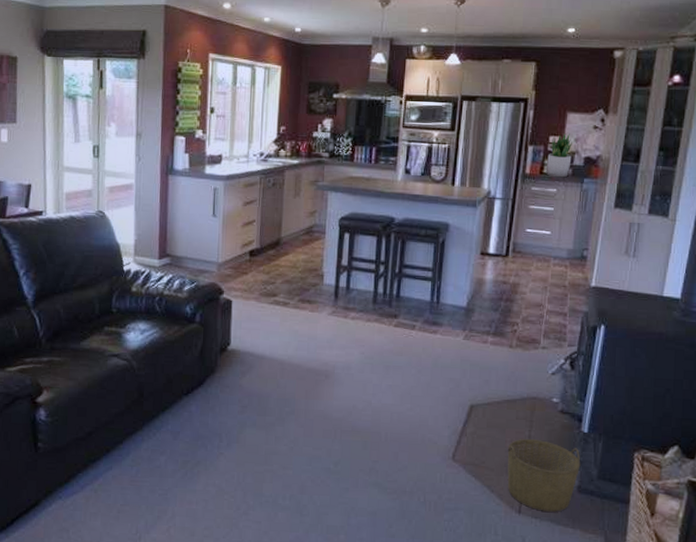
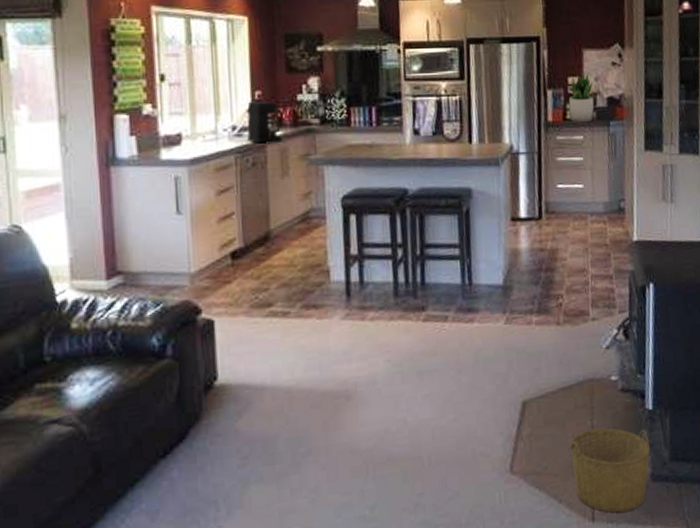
coffee maker: none [271,134,298,169] -> present [247,100,283,144]

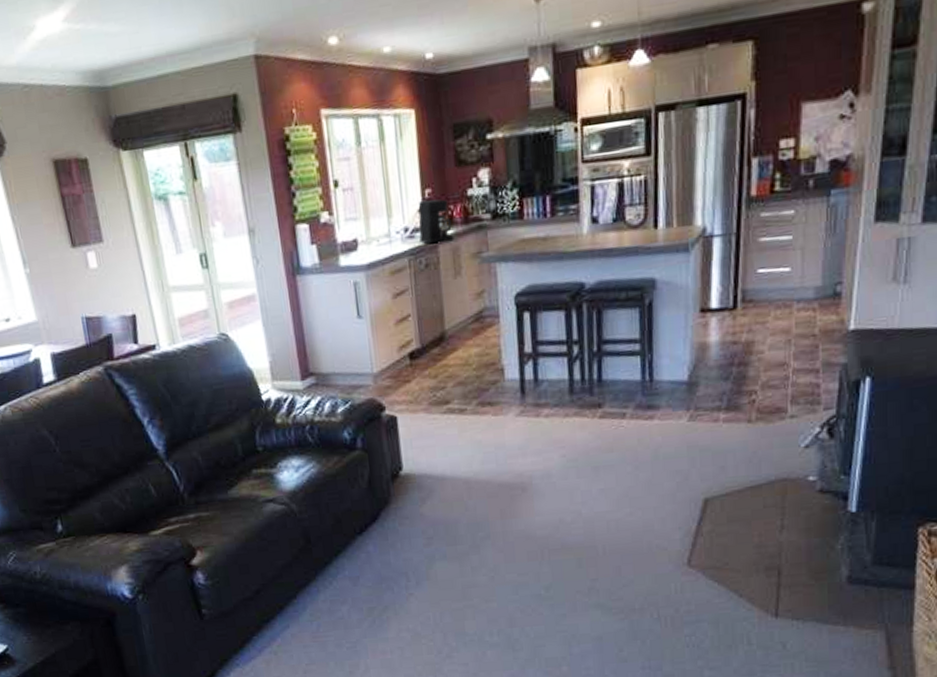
planter: present [568,73,594,123] -> none [779,132,812,196]
basket: present [570,428,651,513] -> none [755,528,850,611]

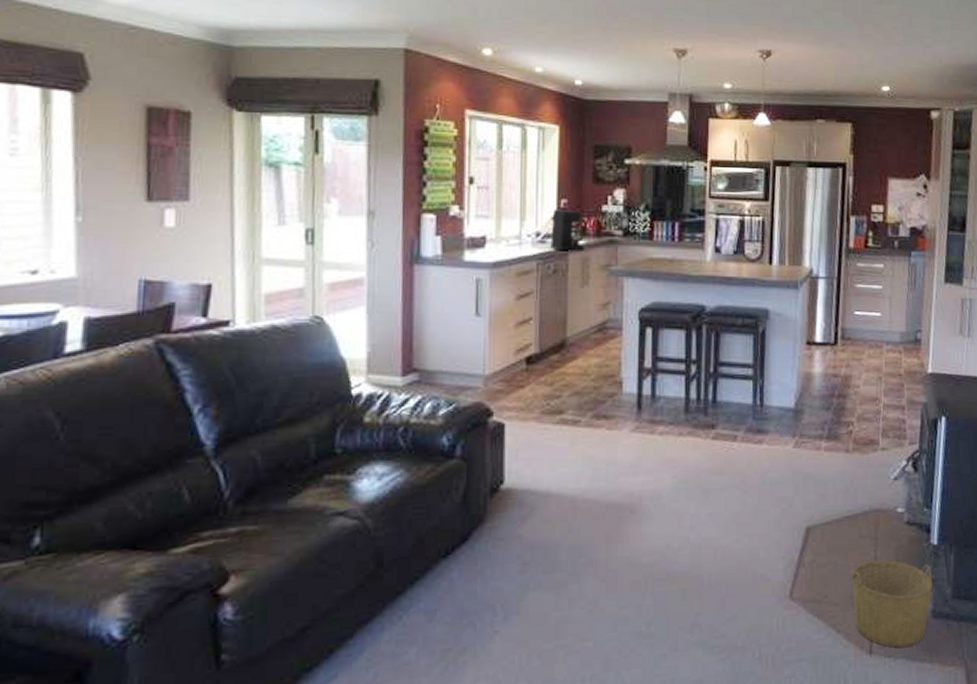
basket: none [755,528,850,611] -> present [852,559,933,647]

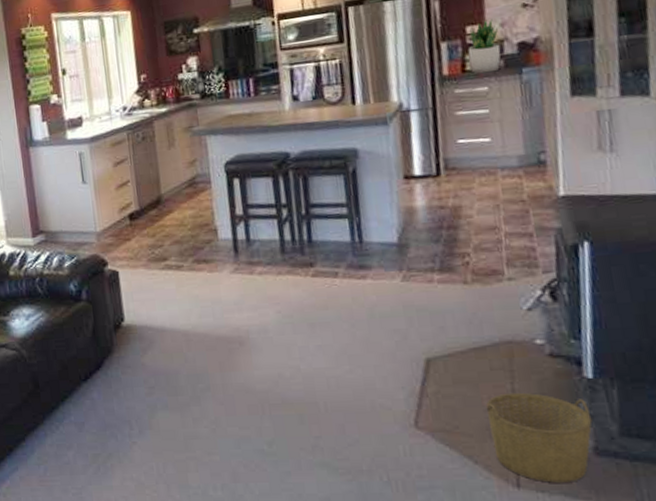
coffee maker: present [550,209,585,251] -> none [135,82,168,120]
planter: none [871,202,897,251] -> present [467,19,501,74]

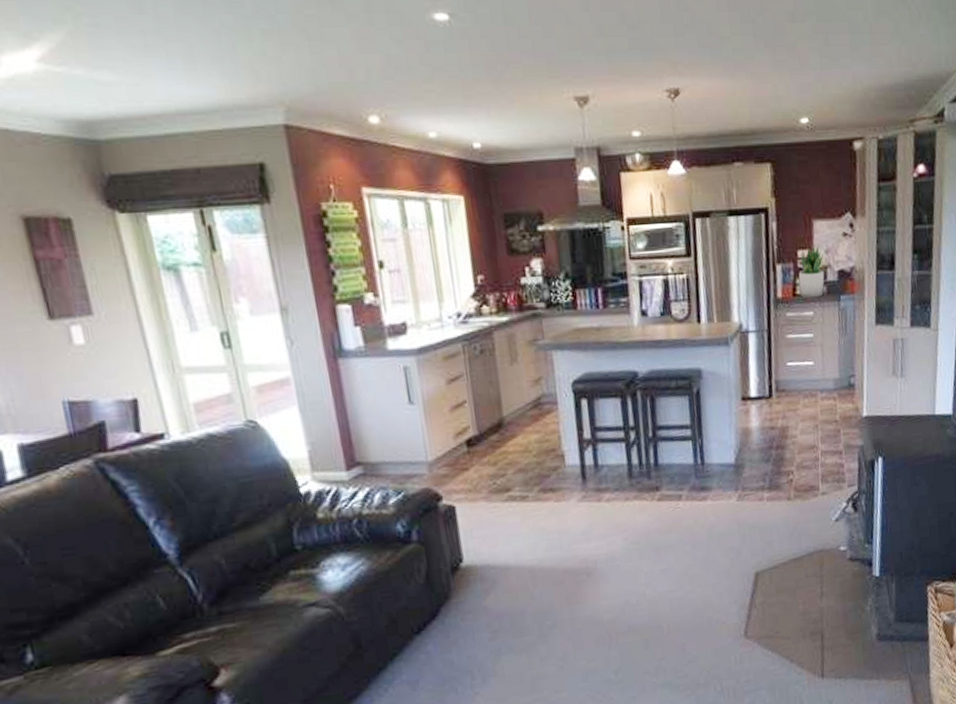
basket: present [485,392,593,483] -> none [801,594,877,670]

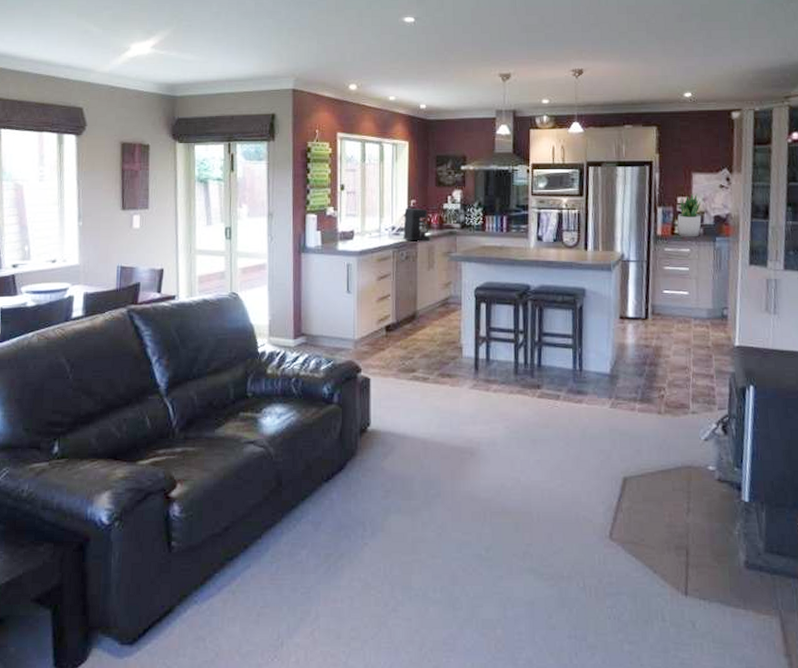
coffee maker: none [470,285,509,330] -> present [403,207,430,241]

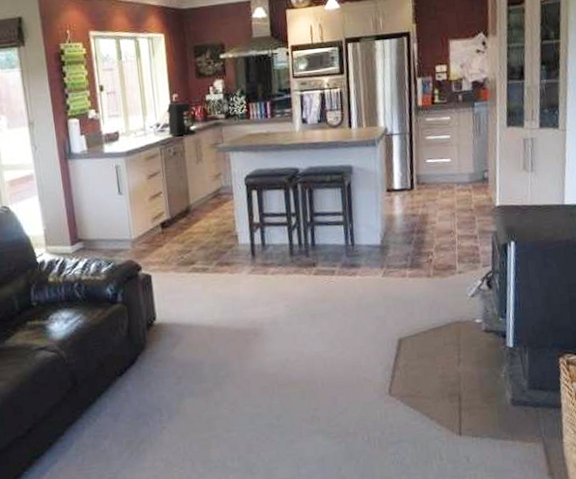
planter: present [677,194,702,237] -> none [436,61,460,106]

